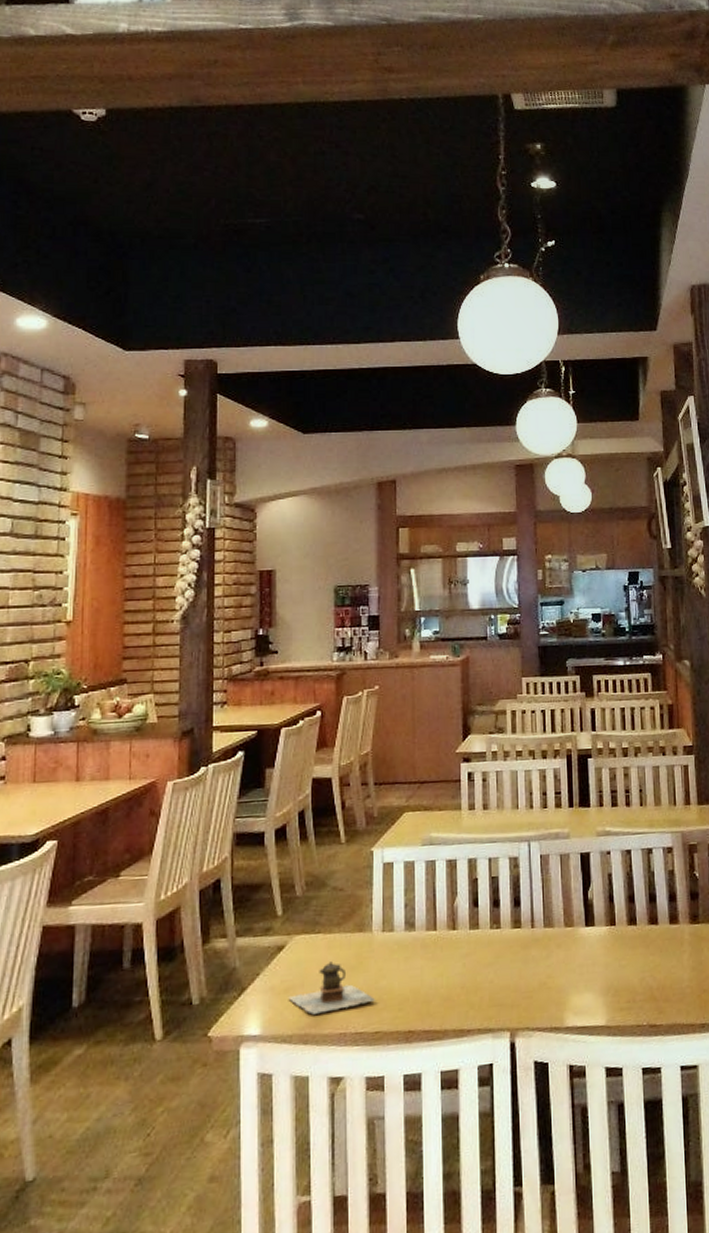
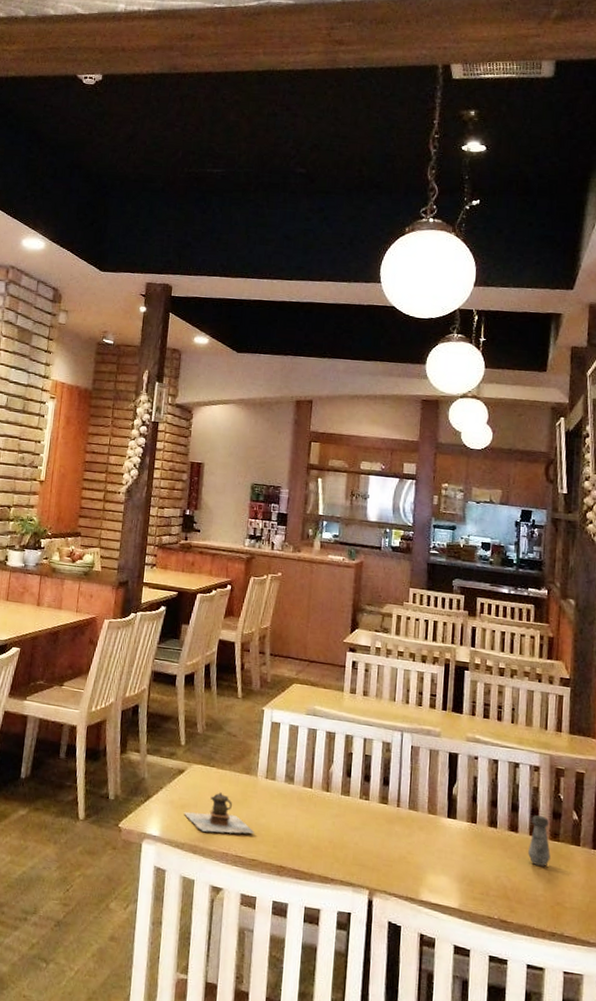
salt shaker: none [670,900,692,955] -> present [528,815,551,866]

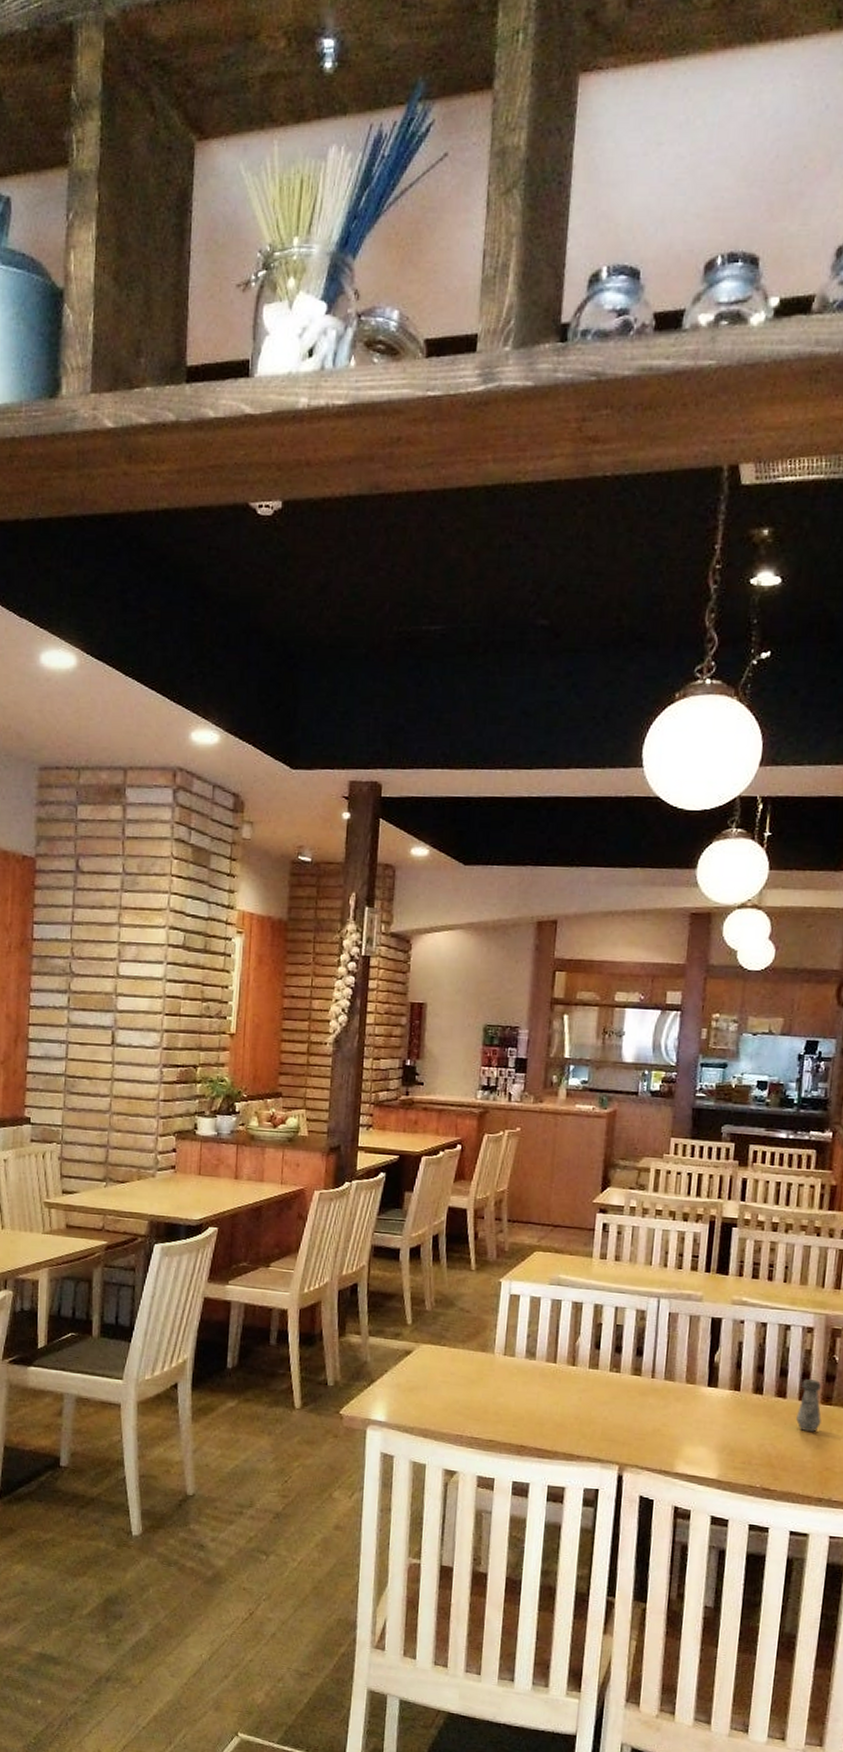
teapot: present [183,792,254,834] -> none [412,1372,492,1415]

